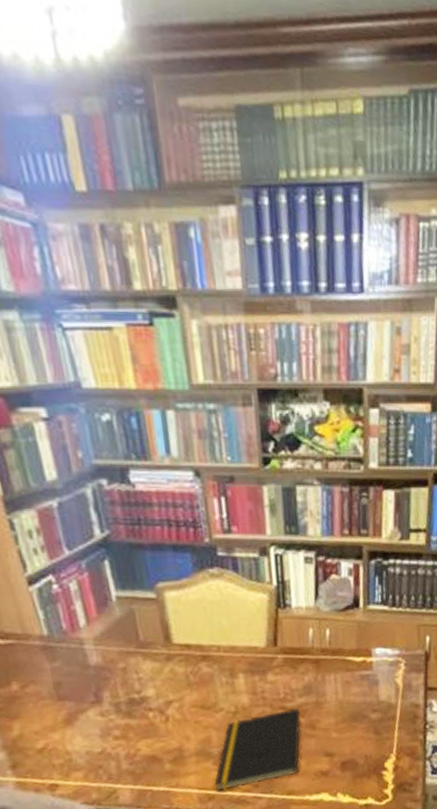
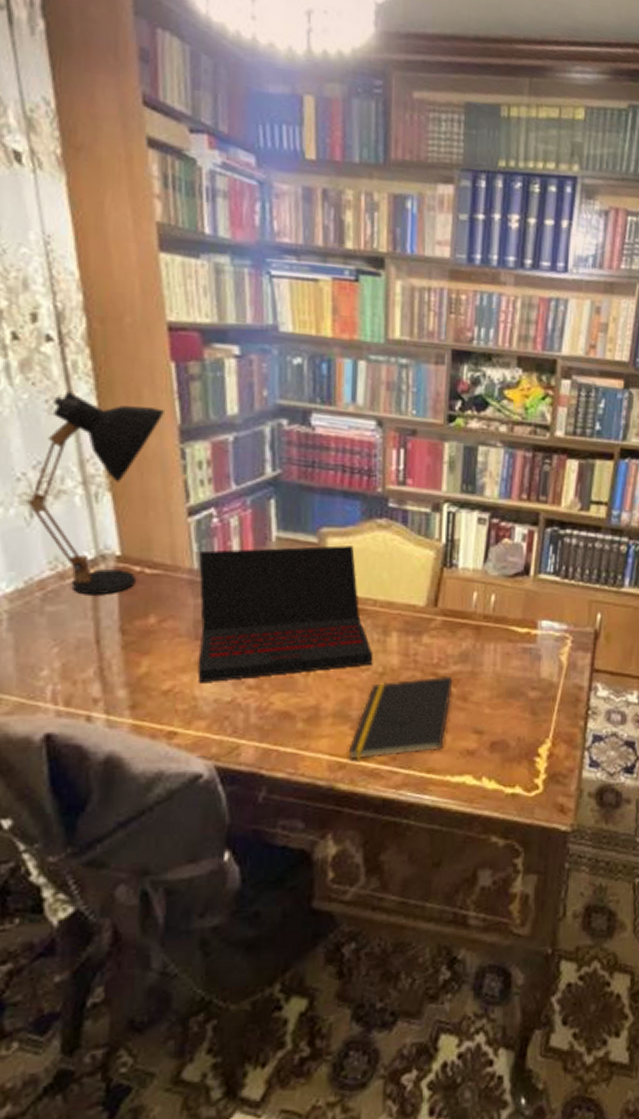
laptop: none [46,597,225,740] -> present [197,545,373,684]

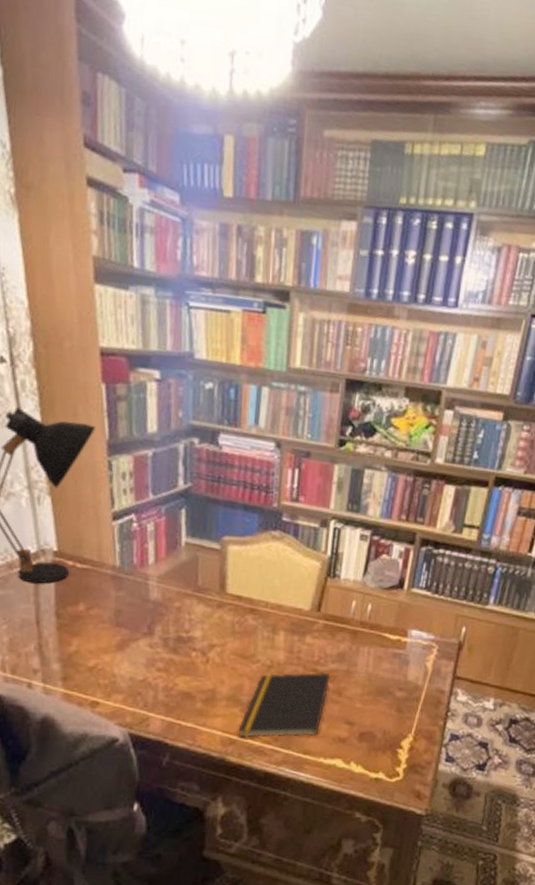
laptop: present [197,545,373,684] -> none [117,550,263,664]

